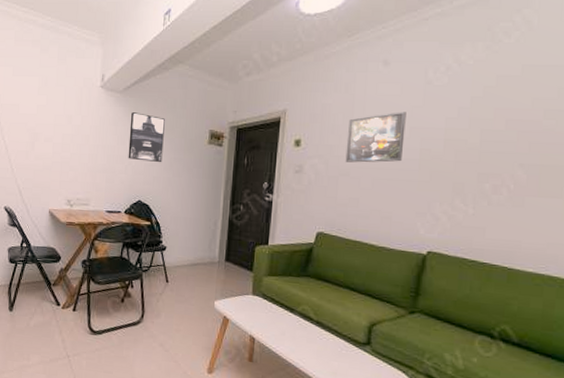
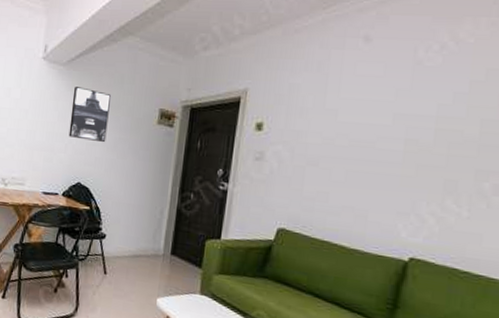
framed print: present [345,112,406,163] -> none [314,95,390,153]

